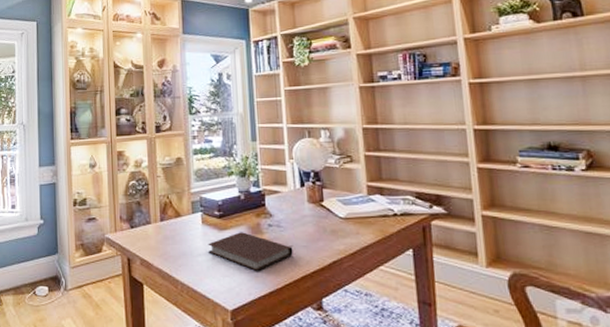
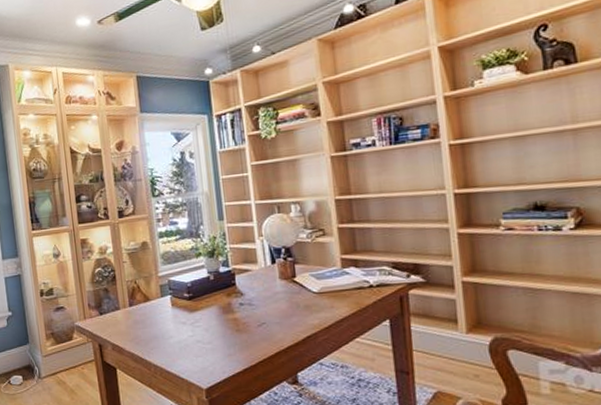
notebook: present [208,232,293,272] -> none [179,312,266,351]

